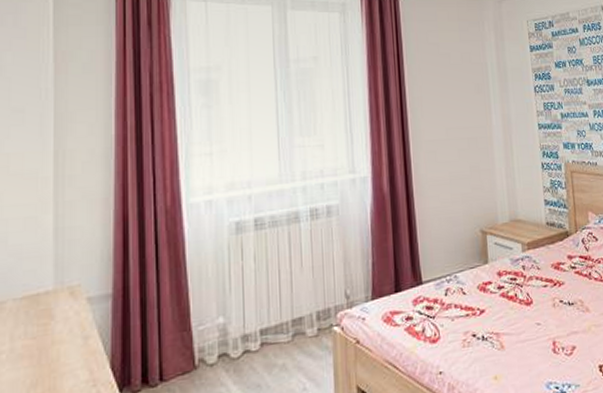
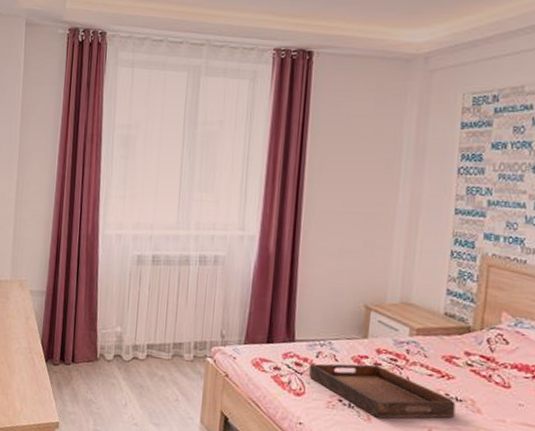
serving tray: none [441,288,571,344] -> present [309,363,456,419]

